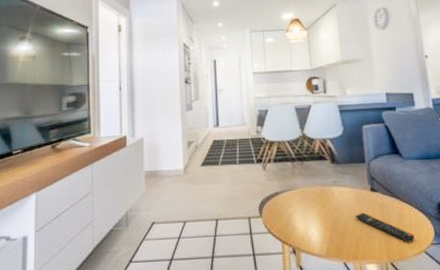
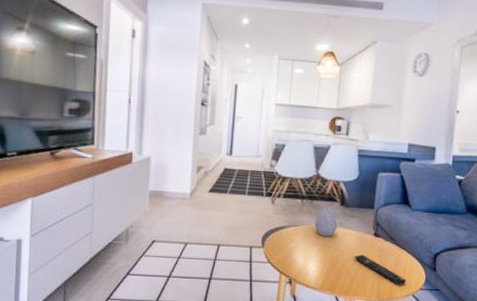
decorative egg: none [308,167,332,198] -> present [314,207,338,237]

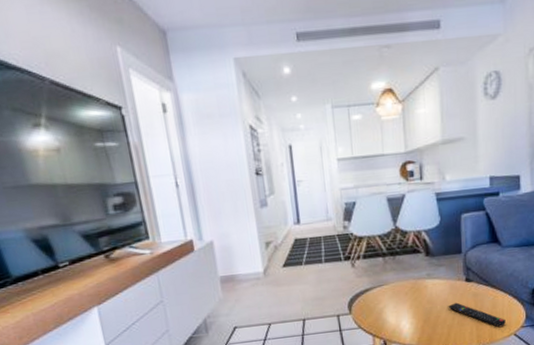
decorative egg: present [314,207,338,237] -> none [400,260,426,292]

